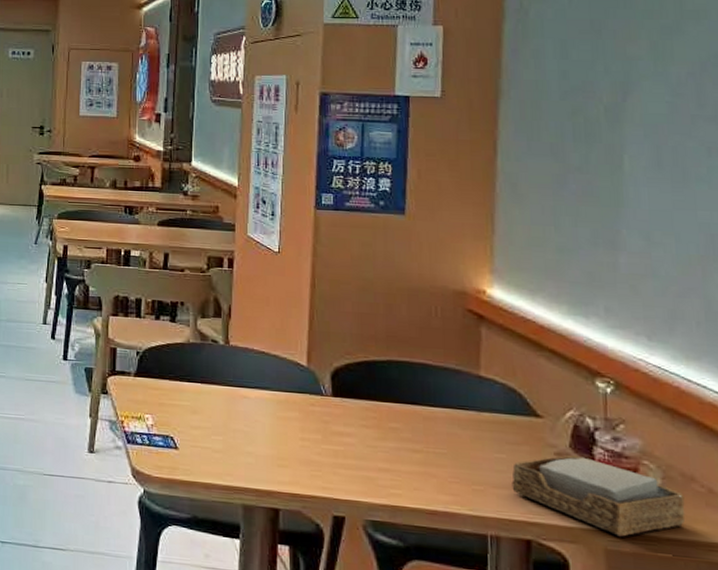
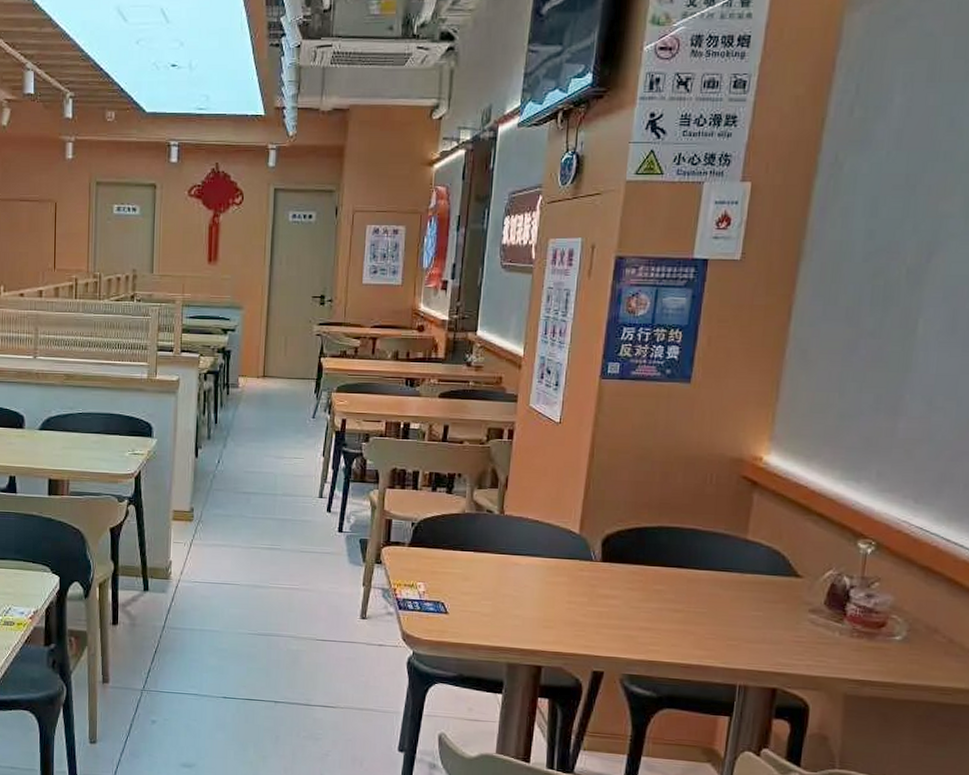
napkin holder: present [511,454,686,537] -> none [764,611,926,684]

